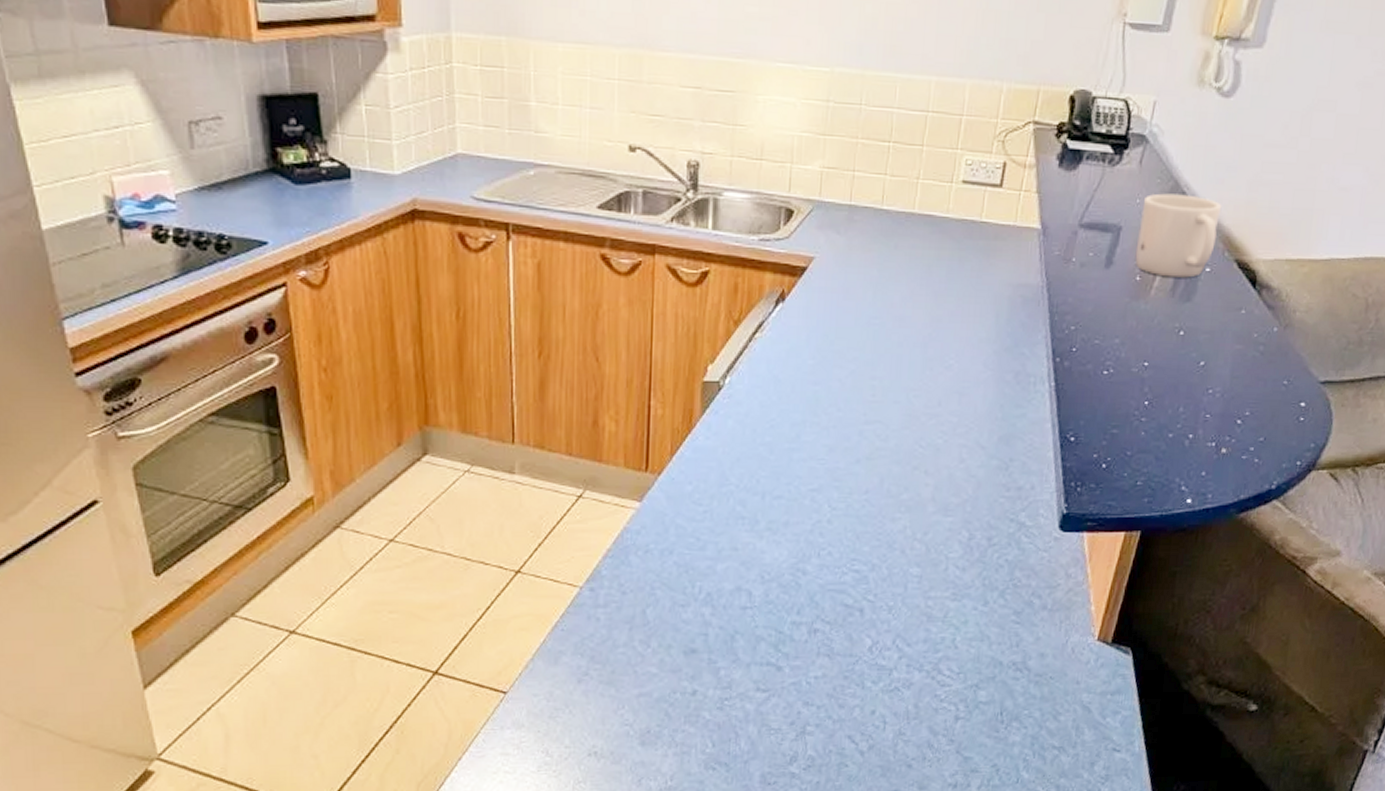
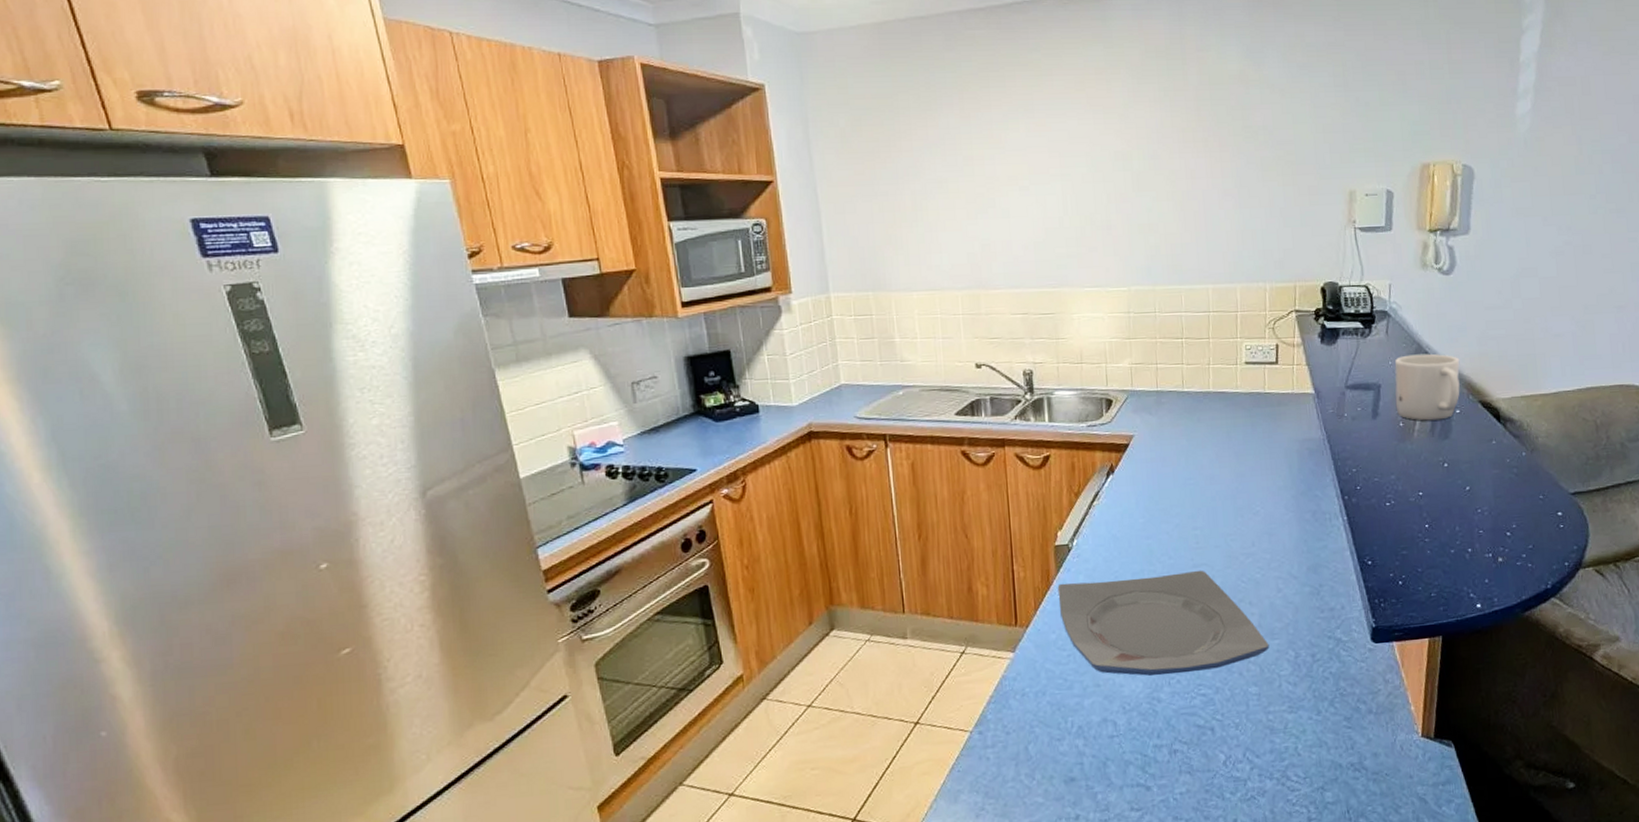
plate: none [700,427,941,545] -> present [1057,570,1270,676]

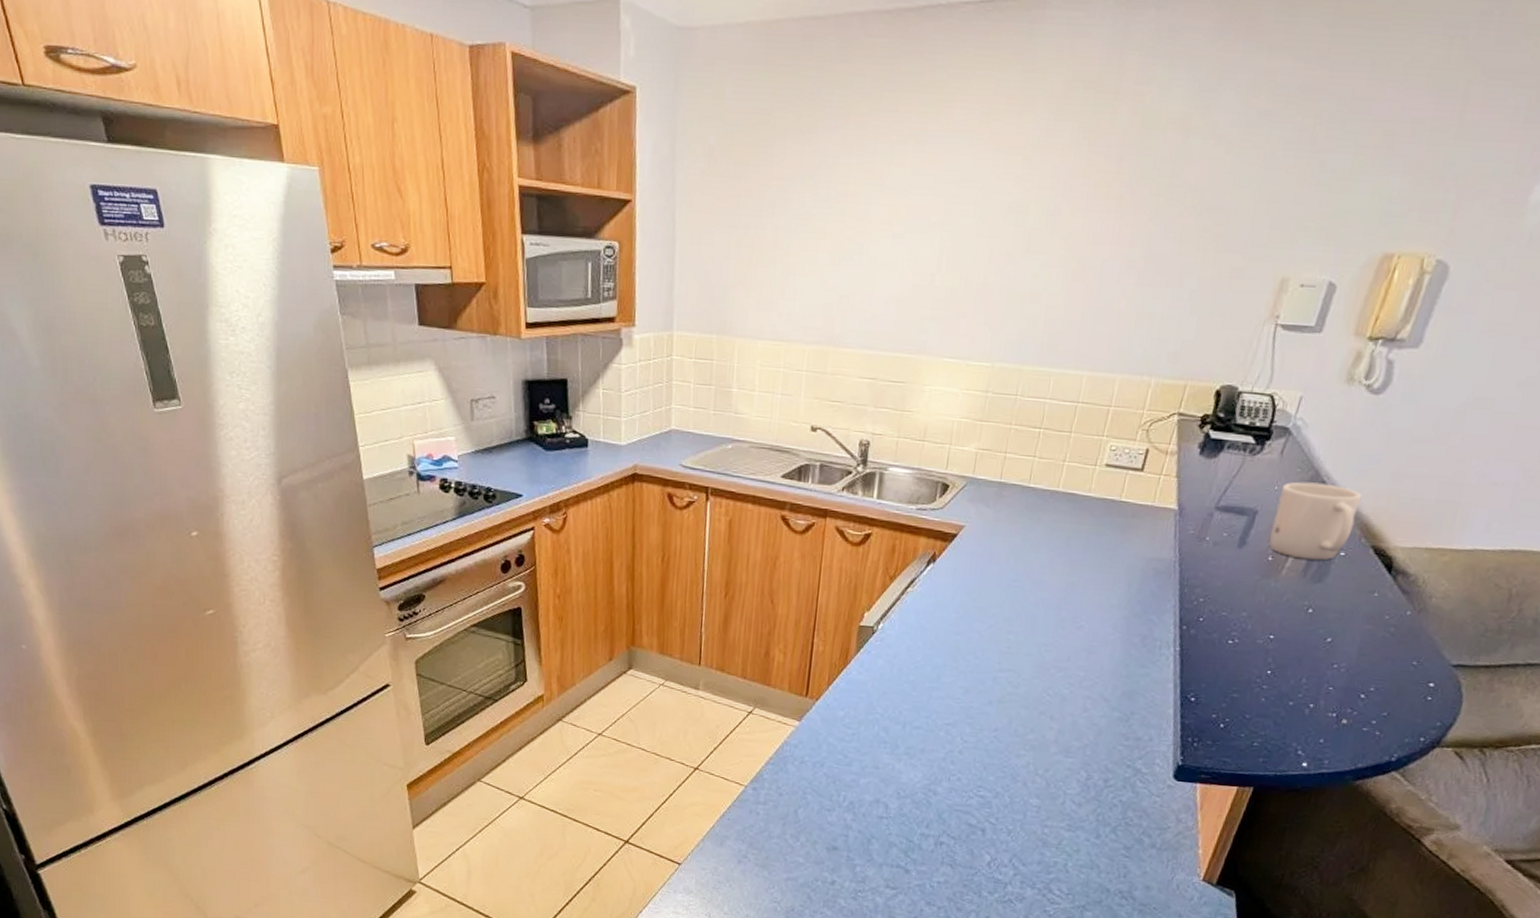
plate: present [1057,570,1270,676] -> none [852,663,1062,775]

